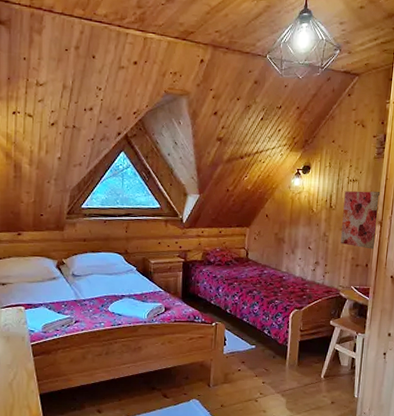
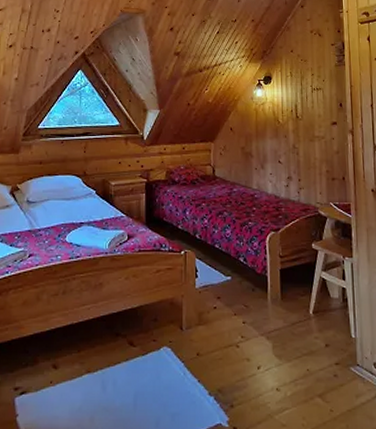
wall art: present [340,190,380,250] -> none [310,99,348,161]

